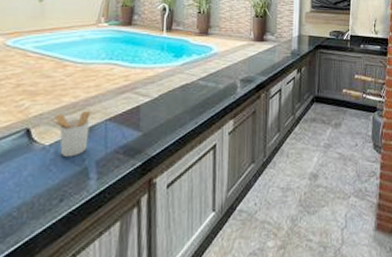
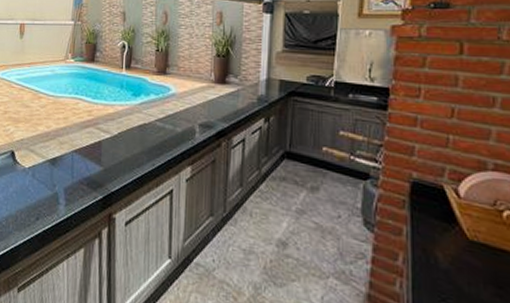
utensil holder: present [49,111,91,158] -> none [28,141,60,182]

